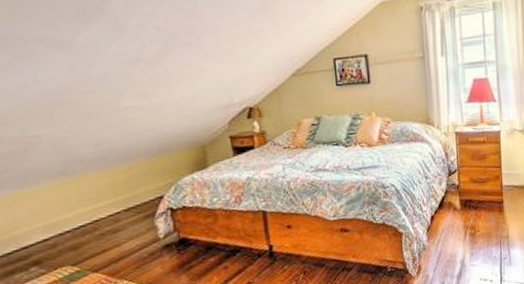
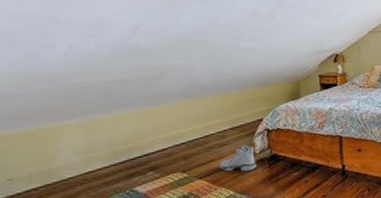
sneaker: none [116,227,163,262] -> present [219,144,256,172]

